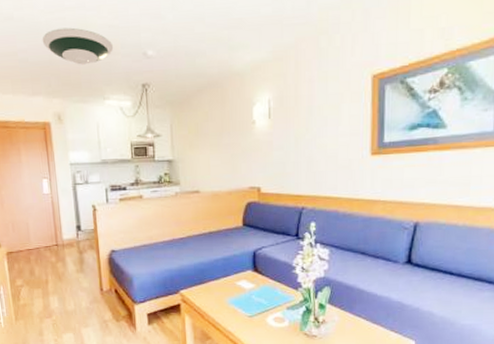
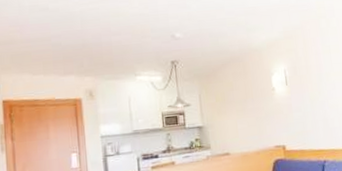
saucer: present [42,27,114,65] -> none [76,16,145,47]

